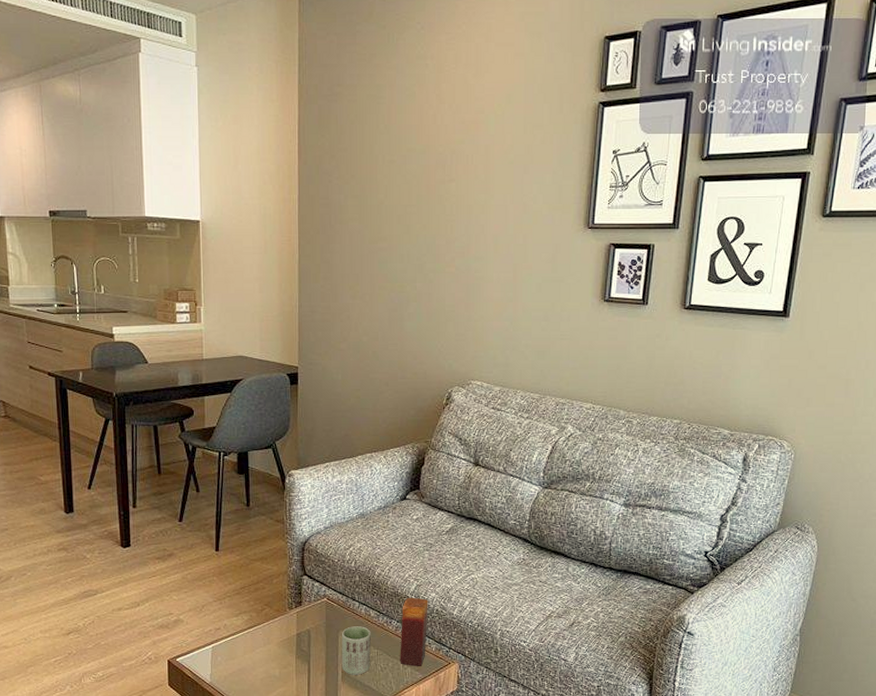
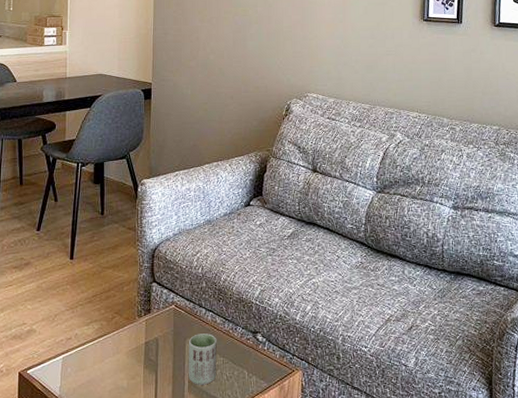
candle: present [400,597,428,667] -> none [245,302,272,376]

